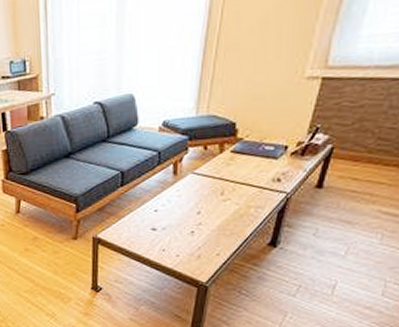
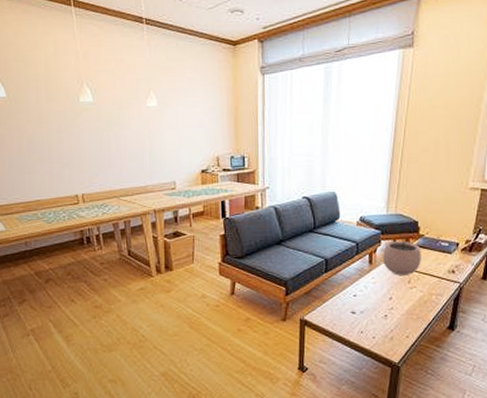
plant pot: none [191,139,239,187] -> present [383,234,421,275]

